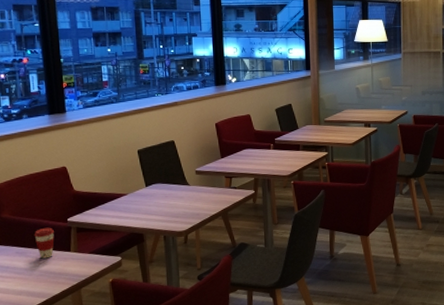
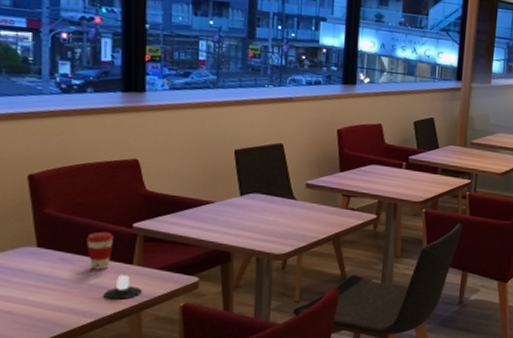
candle: none [51,261,80,281] -> present [103,275,143,300]

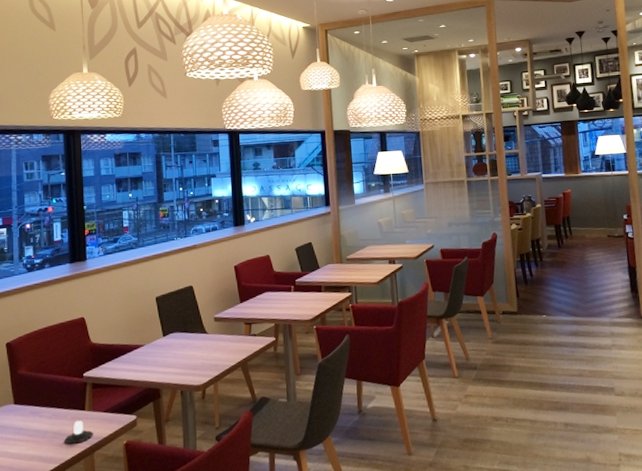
coffee cup: present [86,231,113,270] -> none [49,383,69,419]

